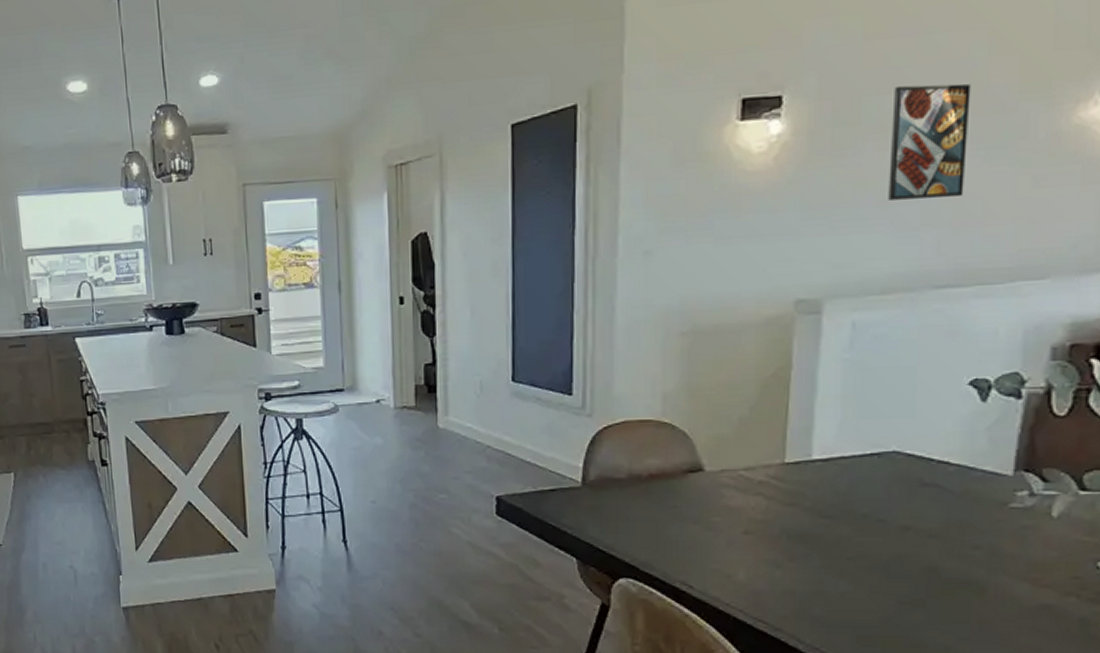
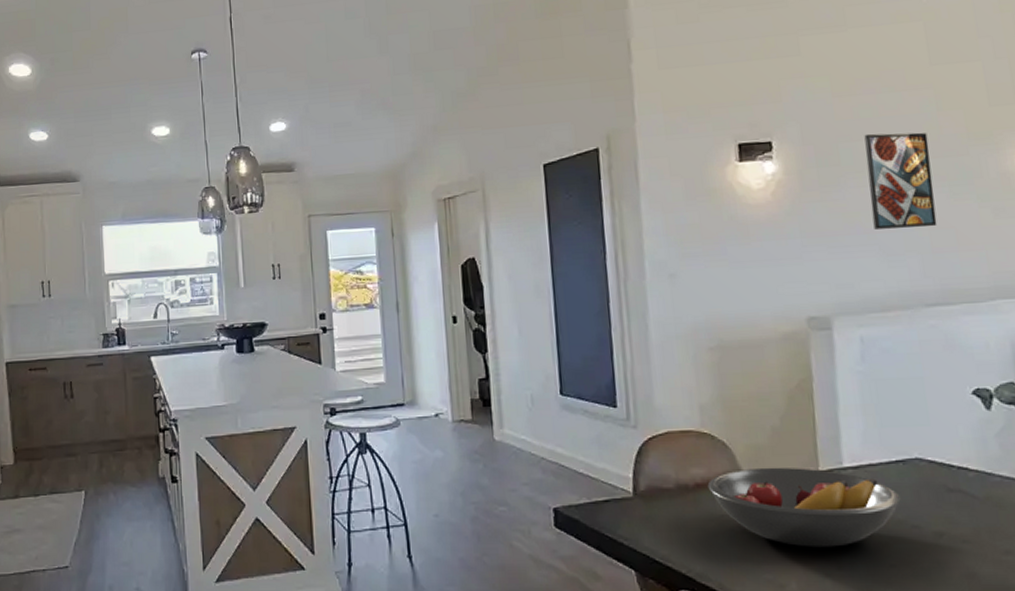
fruit bowl: none [662,458,869,539] -> present [707,467,901,548]

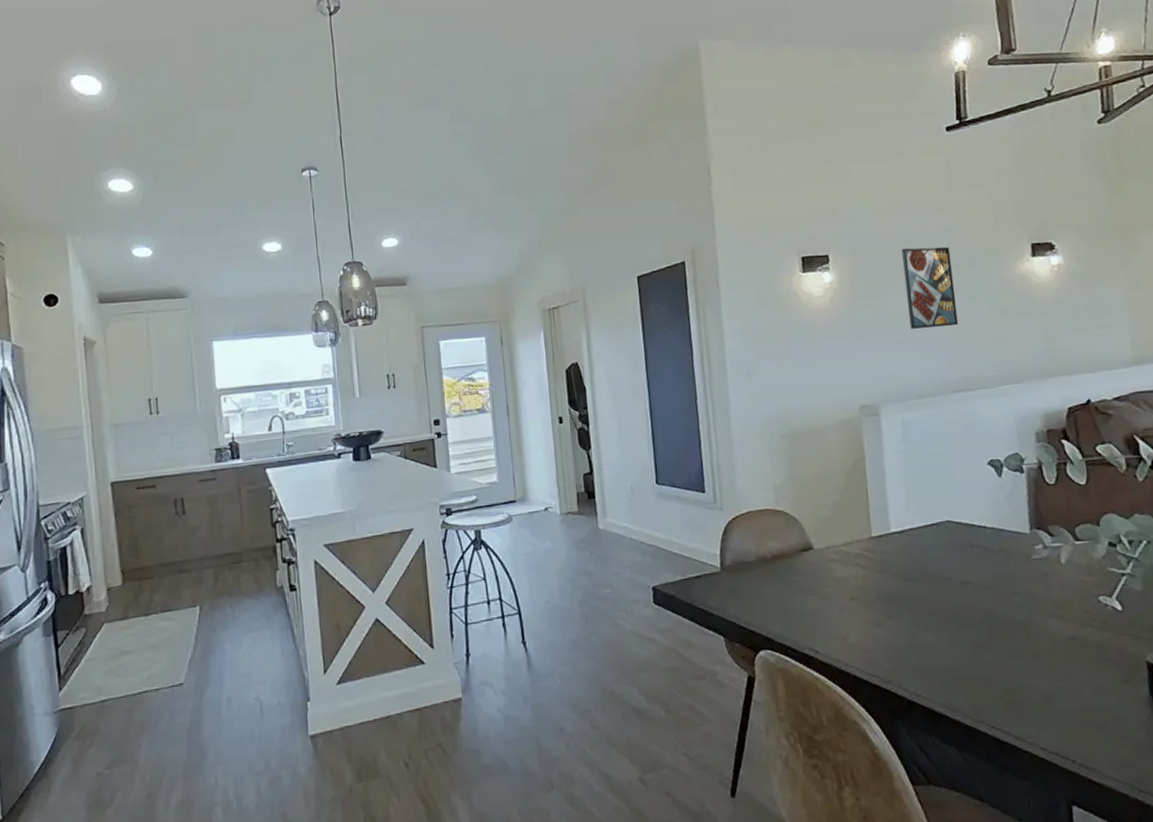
fruit bowl: present [707,467,901,548] -> none [782,535,936,604]

